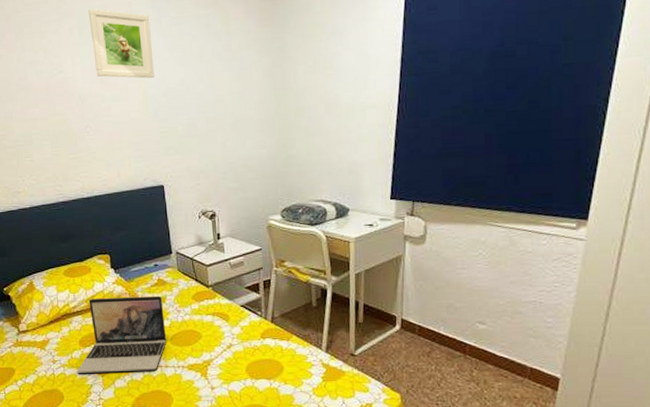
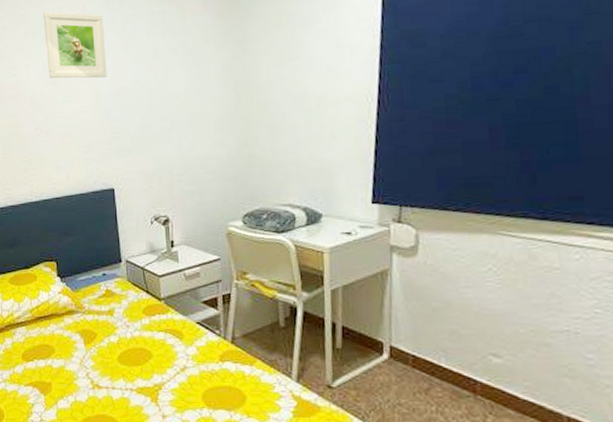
laptop: present [77,295,167,373] -> none [19,308,114,392]

